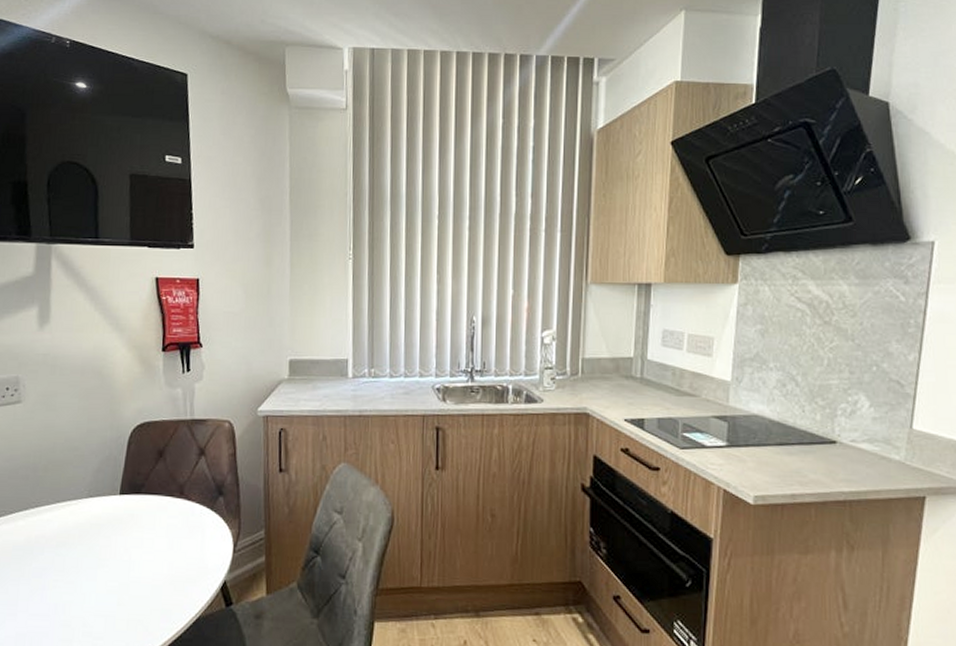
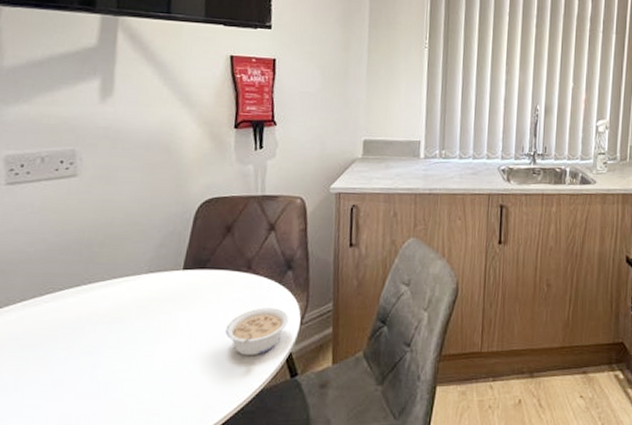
legume: none [161,534,222,583] -> present [225,308,289,356]

